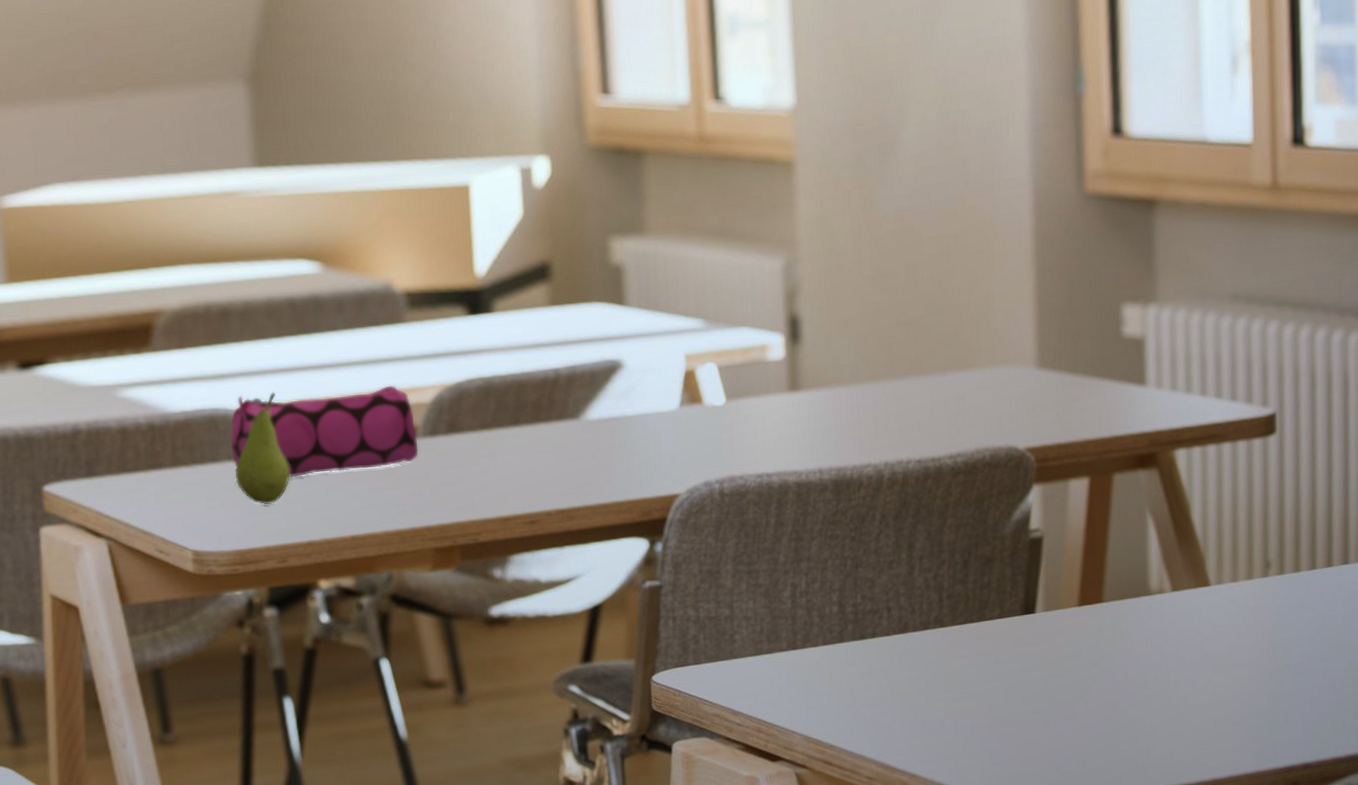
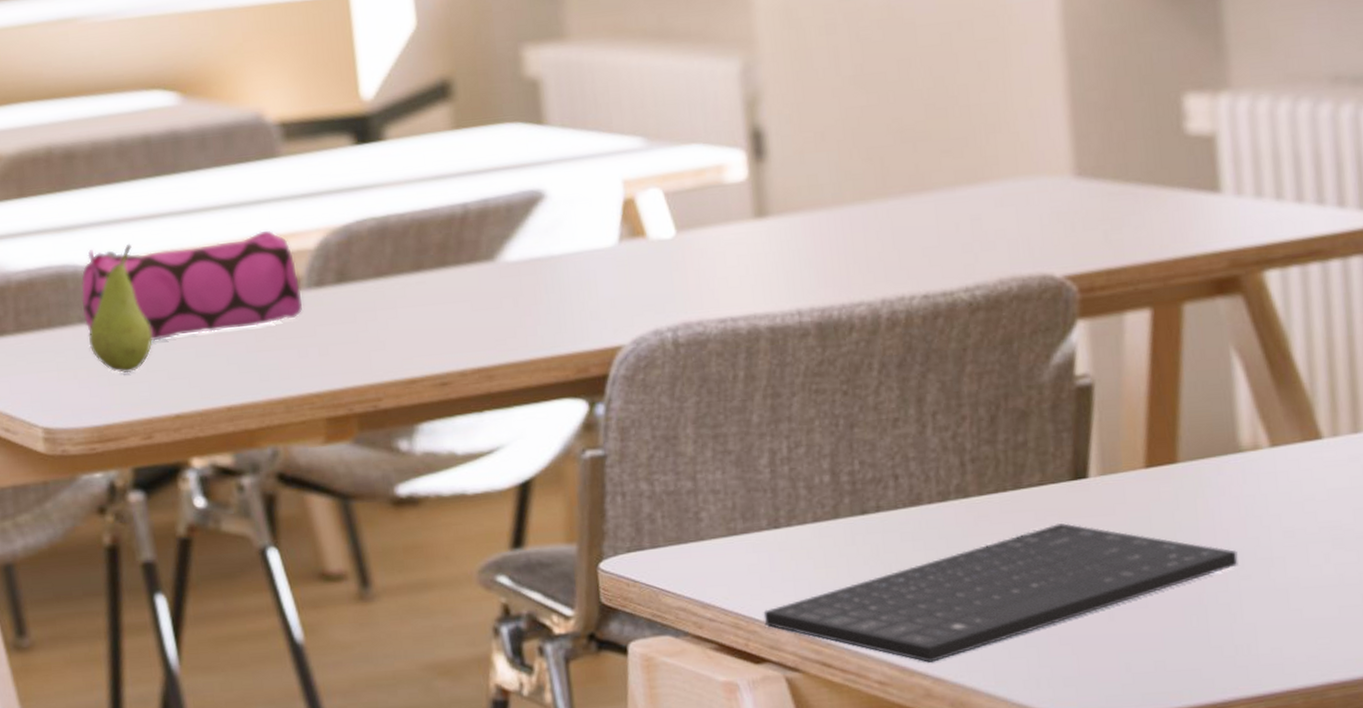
keyboard: none [780,649,1144,762] -> present [763,523,1238,662]

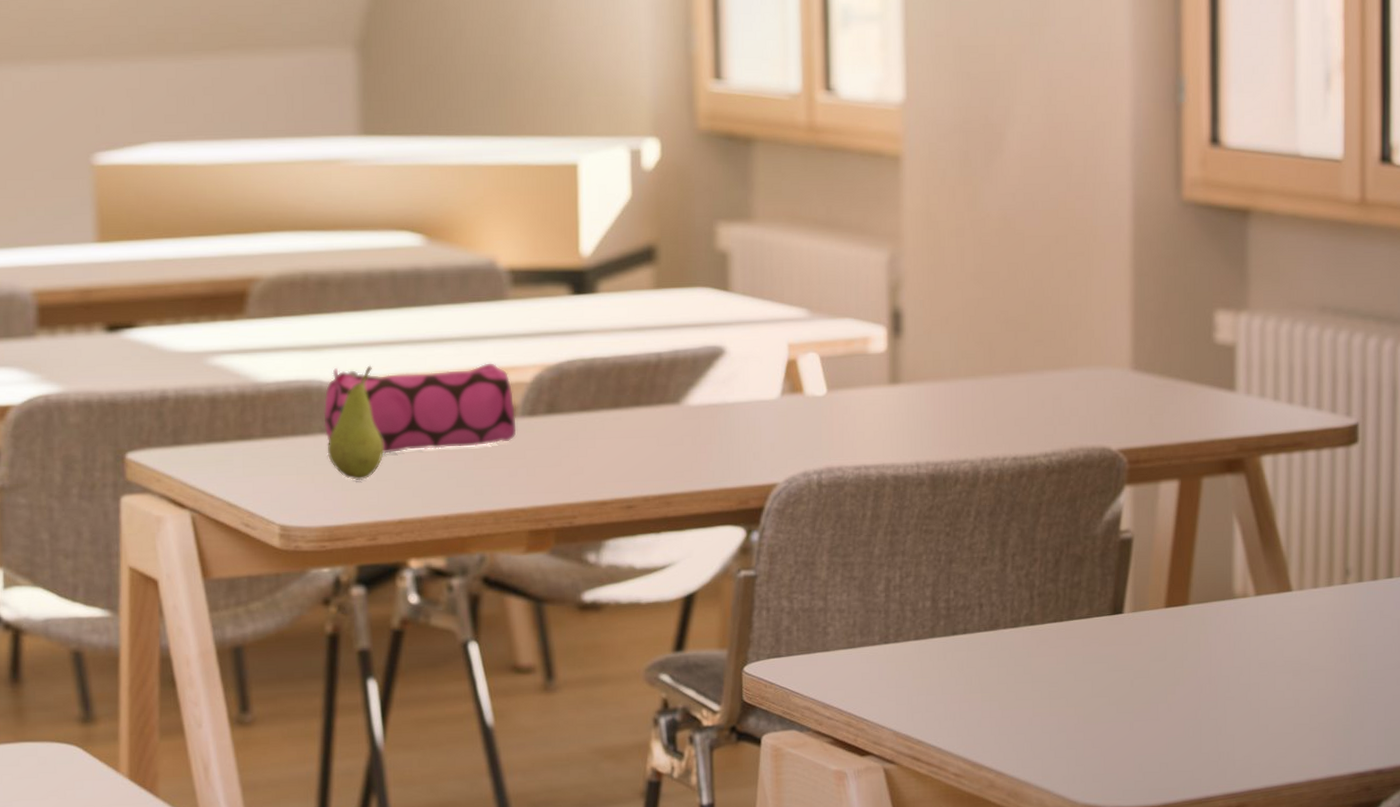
keyboard: present [763,523,1238,662] -> none [870,649,1226,759]

